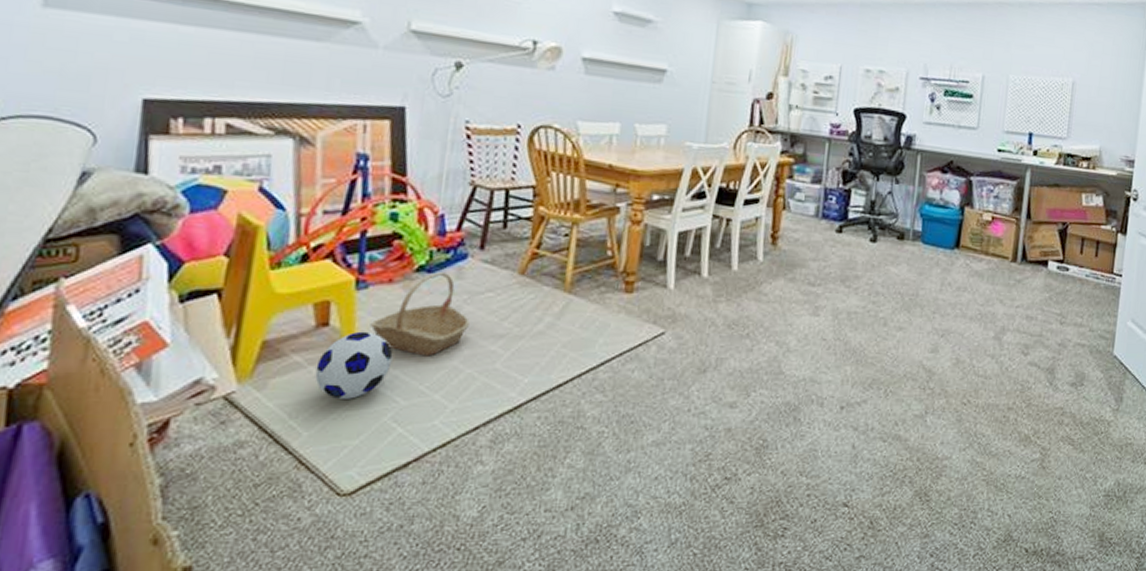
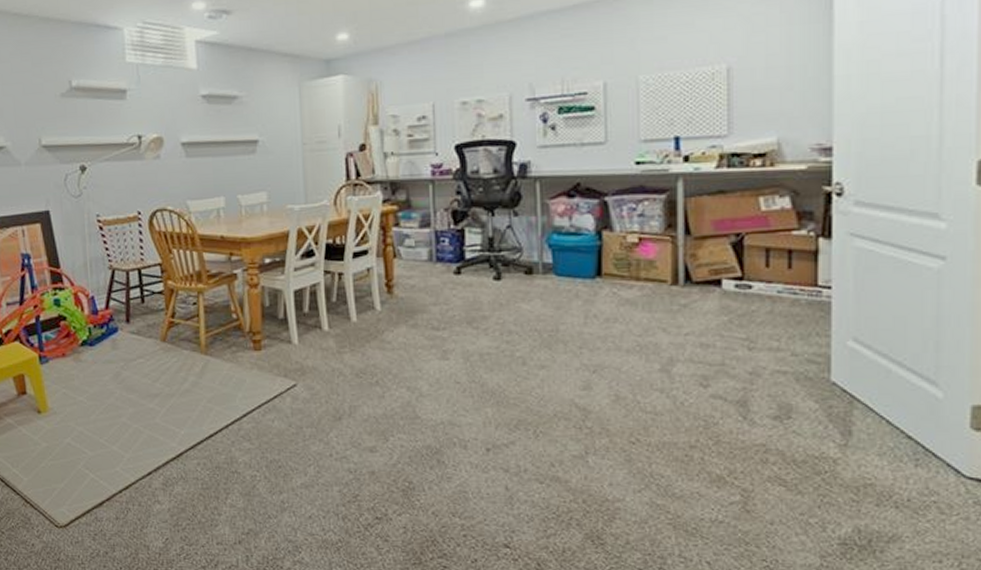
soccer ball: present [315,331,393,399] -> none [23,397,77,451]
basket: present [370,272,471,357] -> none [55,345,130,415]

